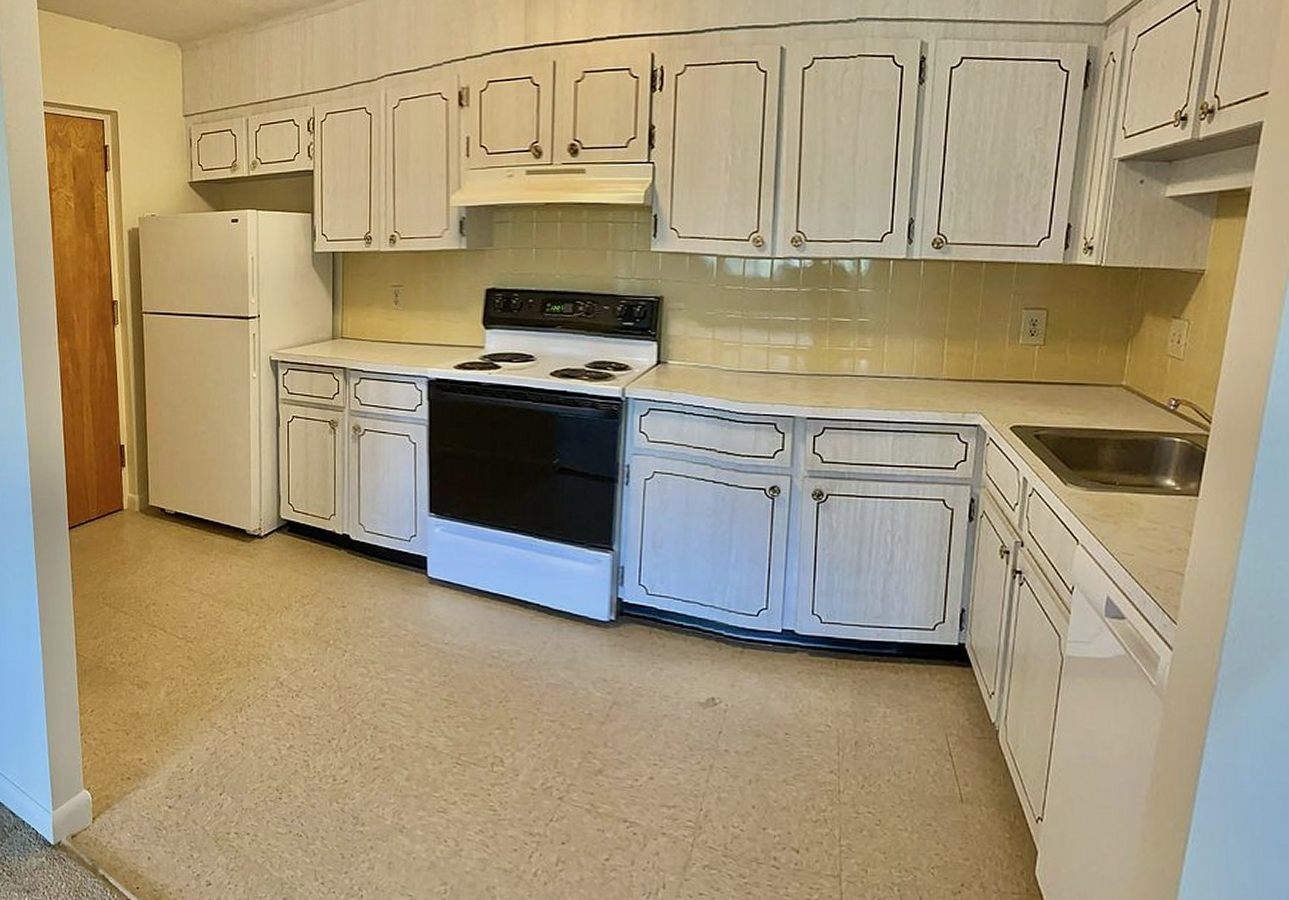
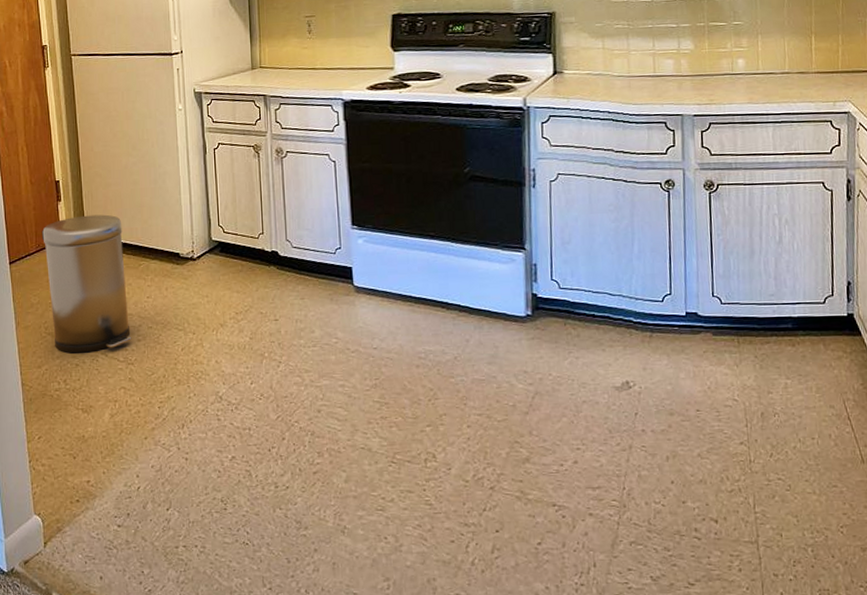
pedal bin: none [103,483,192,627] -> present [41,214,132,354]

